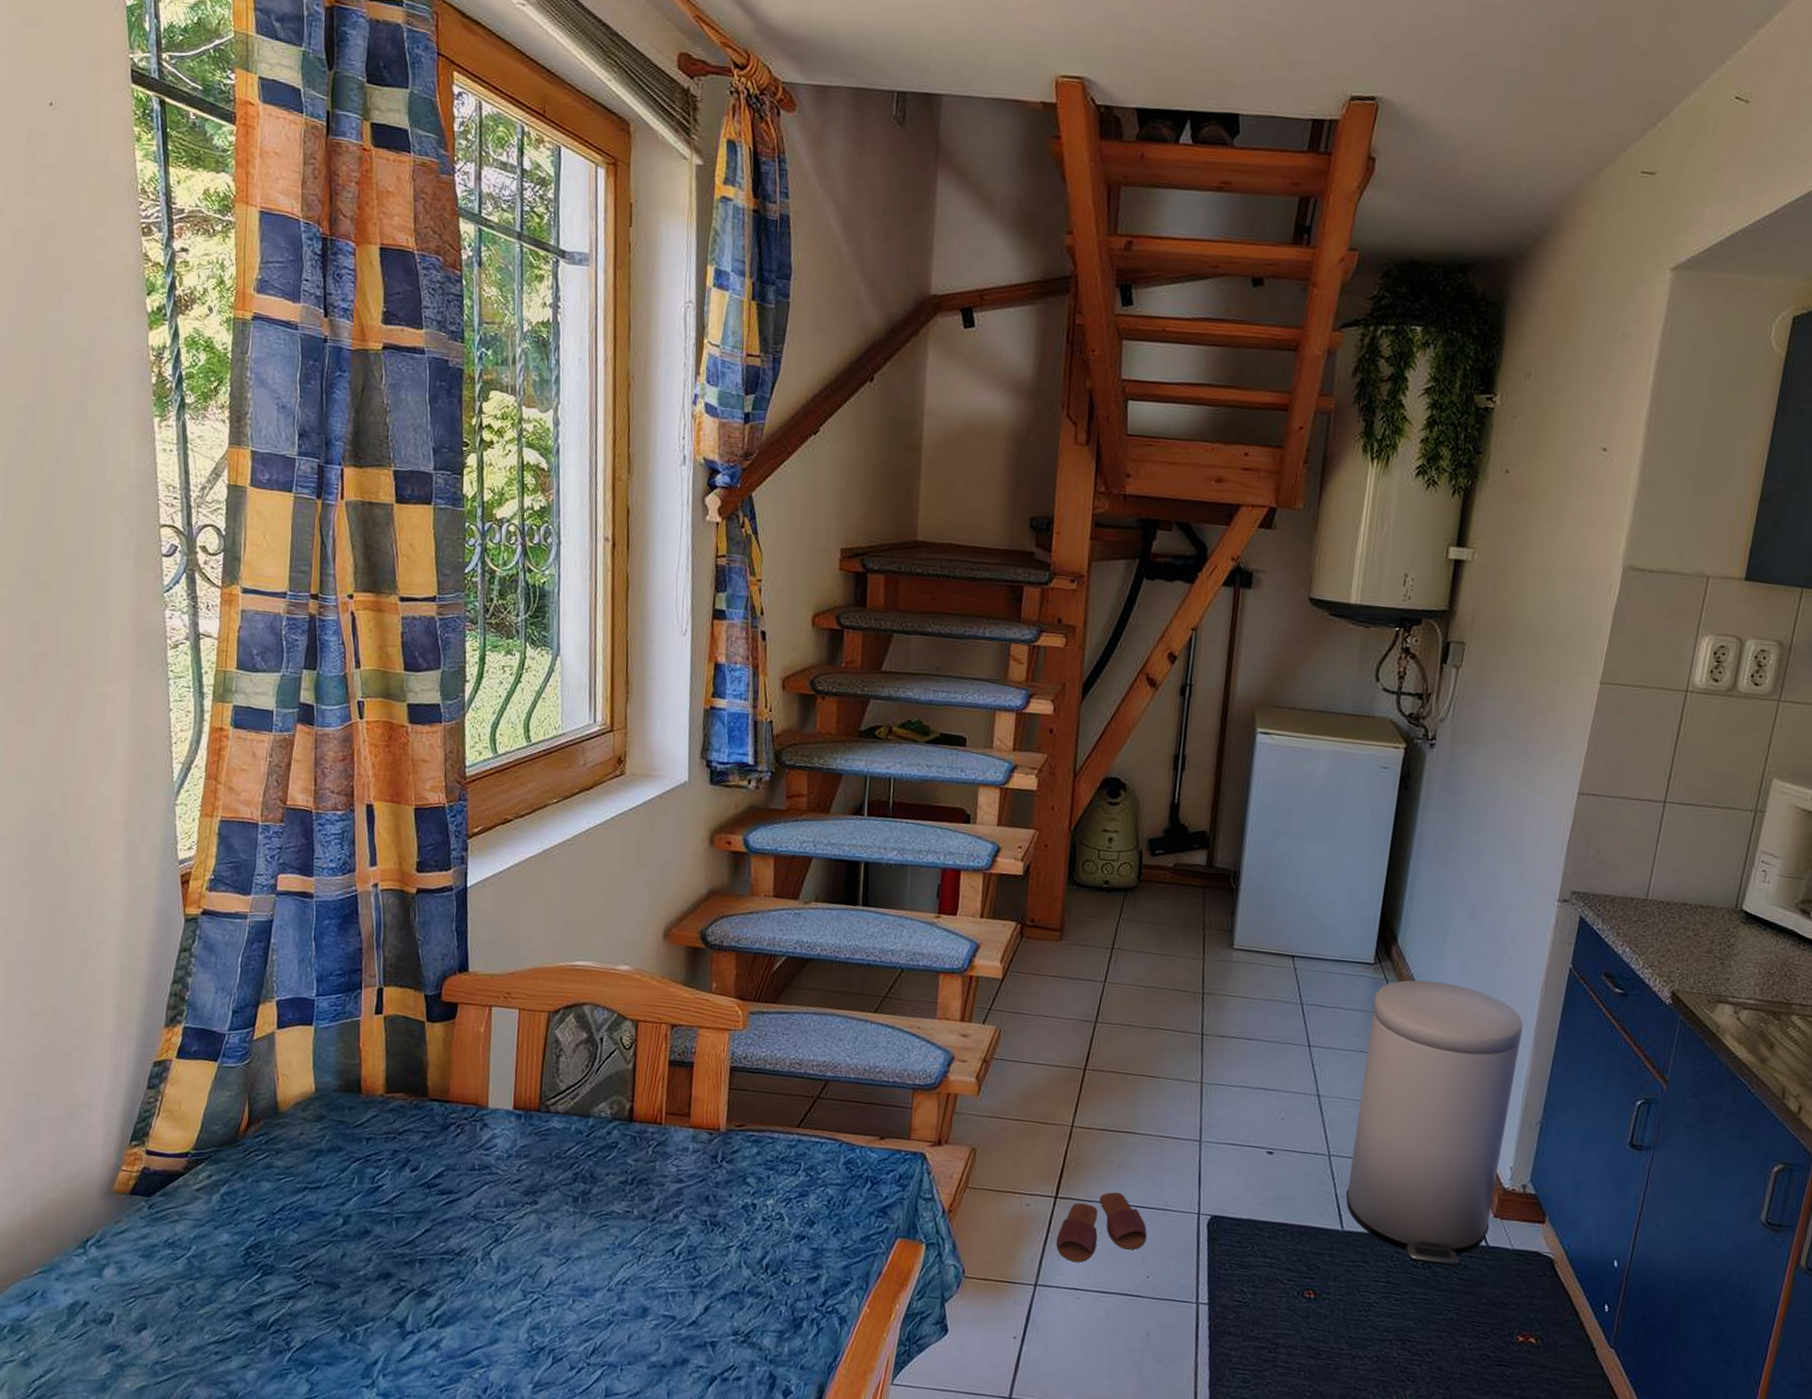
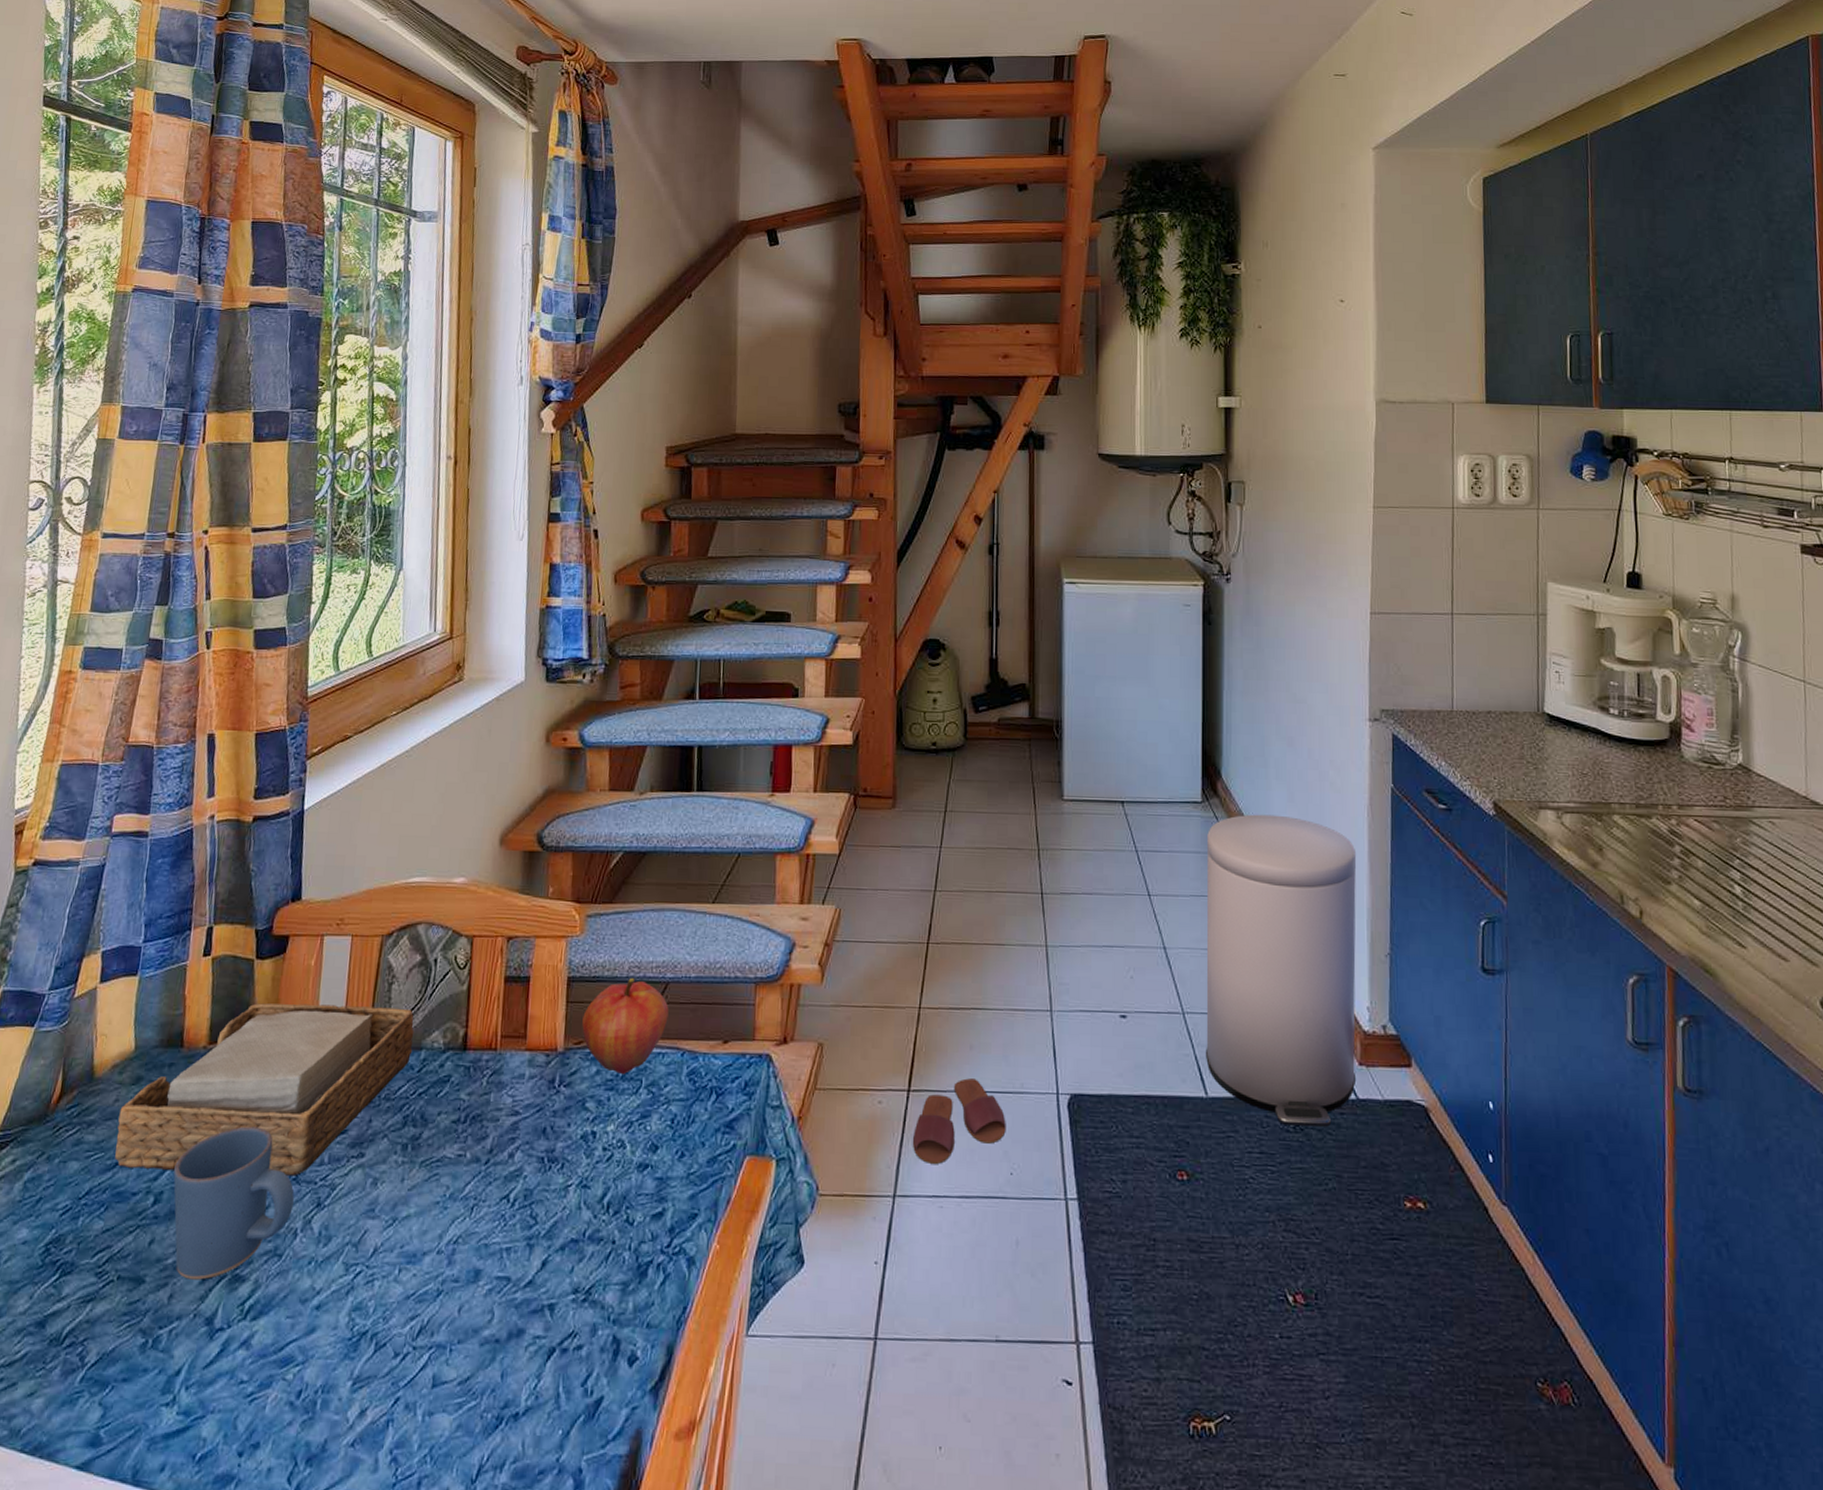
napkin holder: none [303,1061,582,1214] -> present [115,1003,414,1176]
mug: none [360,1167,474,1291] -> present [173,1126,294,1280]
fruit: none [744,1073,828,1158] -> present [582,978,669,1075]

